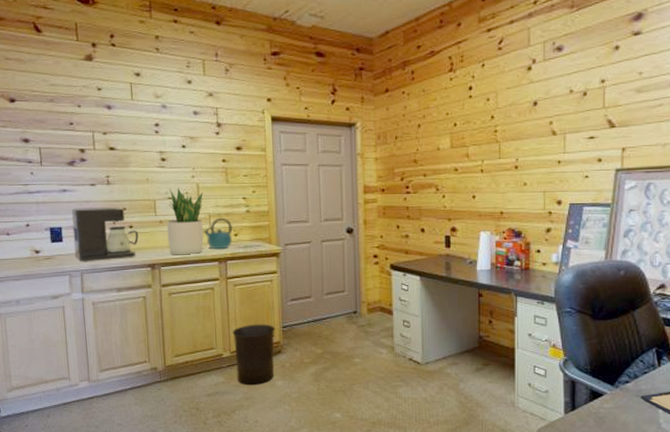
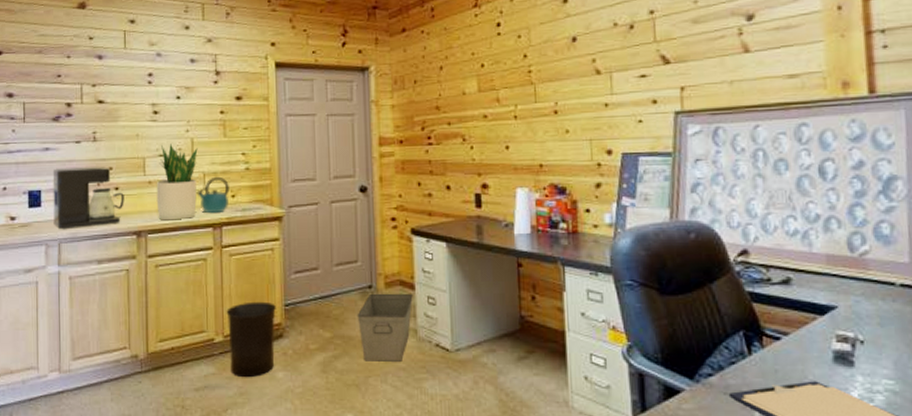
storage bin: none [344,317,391,372] -> present [357,293,413,362]

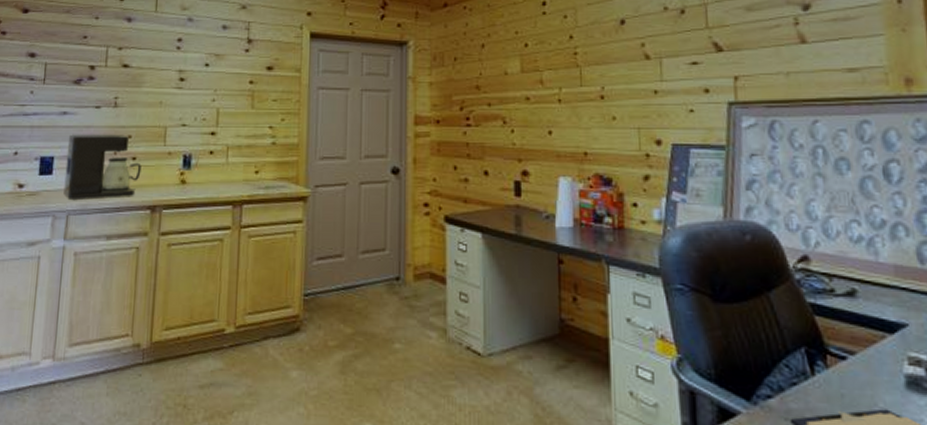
planter: present [156,144,198,221] -> none [174,113,223,196]
kettle: present [196,176,231,214] -> none [218,150,255,190]
waste bin: present [226,301,276,377] -> none [240,289,294,375]
storage bin: present [357,293,413,362] -> none [381,286,444,365]

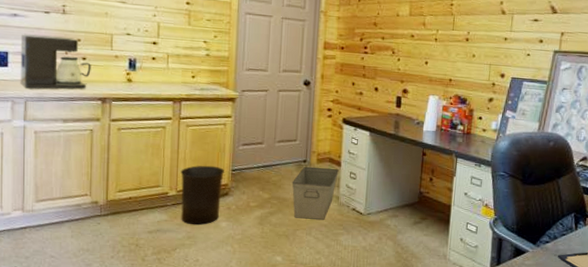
waste bin: none [240,289,294,375] -> present [180,165,224,225]
storage bin: none [381,286,444,365] -> present [292,166,339,220]

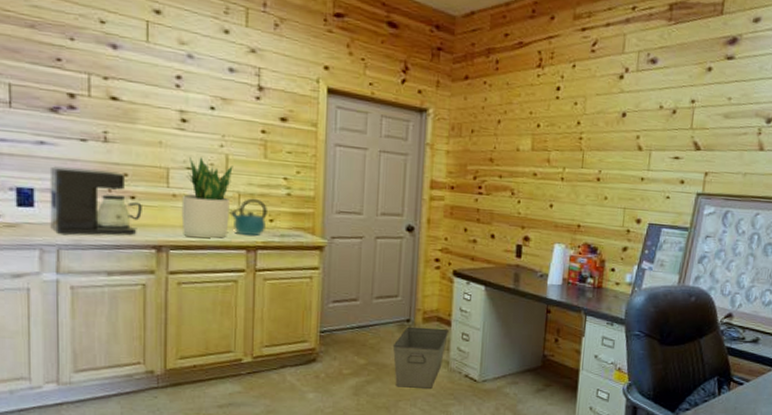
planter: none [122,25,163,93] -> present [181,157,233,239]
kettle: none [160,58,191,90] -> present [229,198,269,237]
waste bin: present [180,165,224,225] -> none [257,326,311,397]

